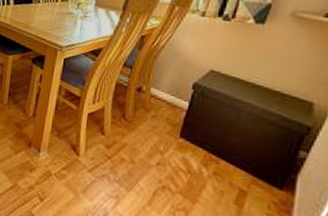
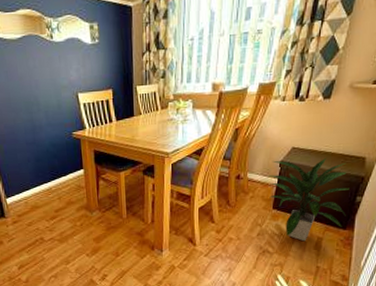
indoor plant: none [176,79,289,190] -> present [267,158,350,242]

